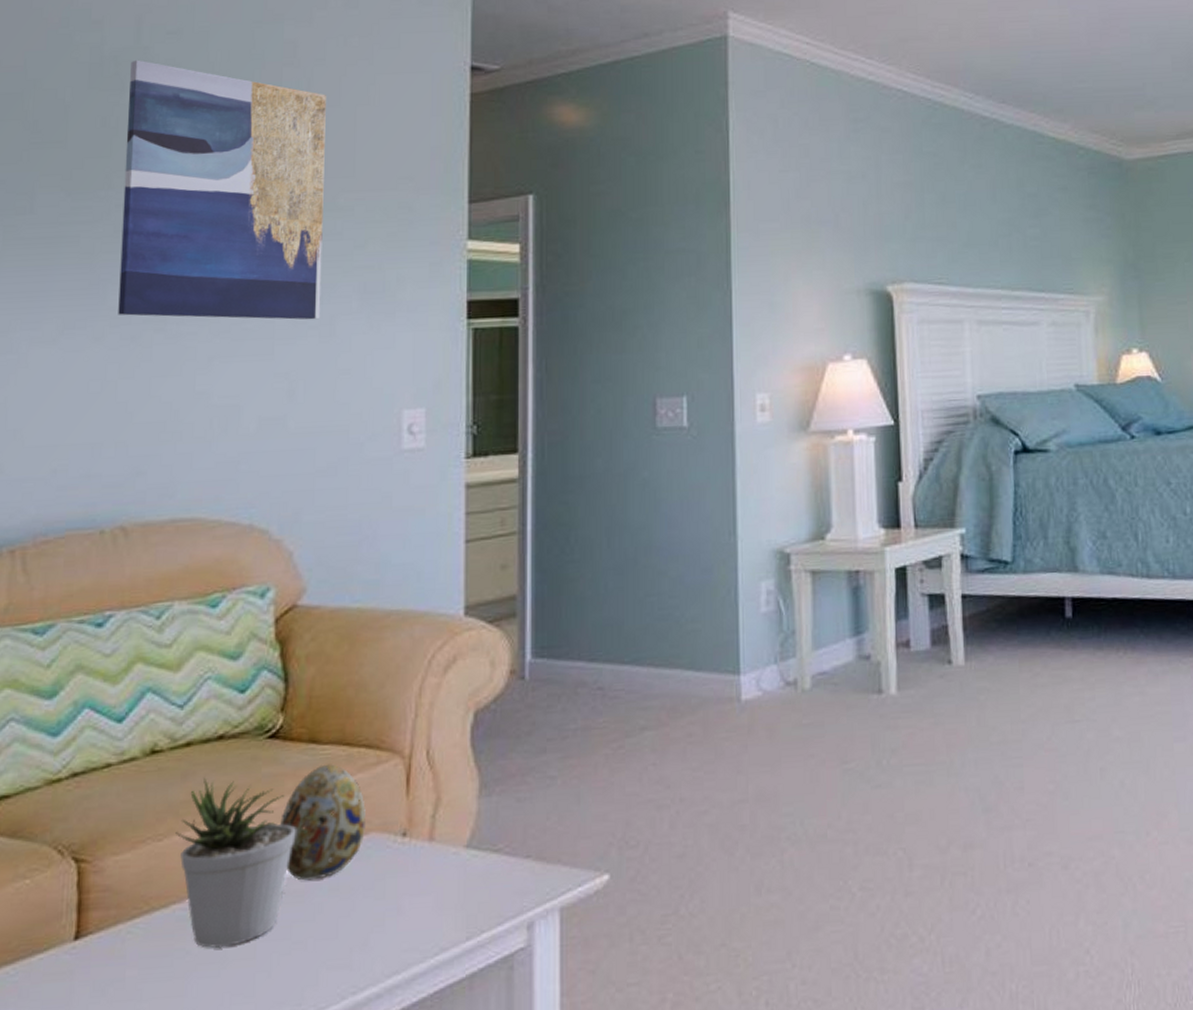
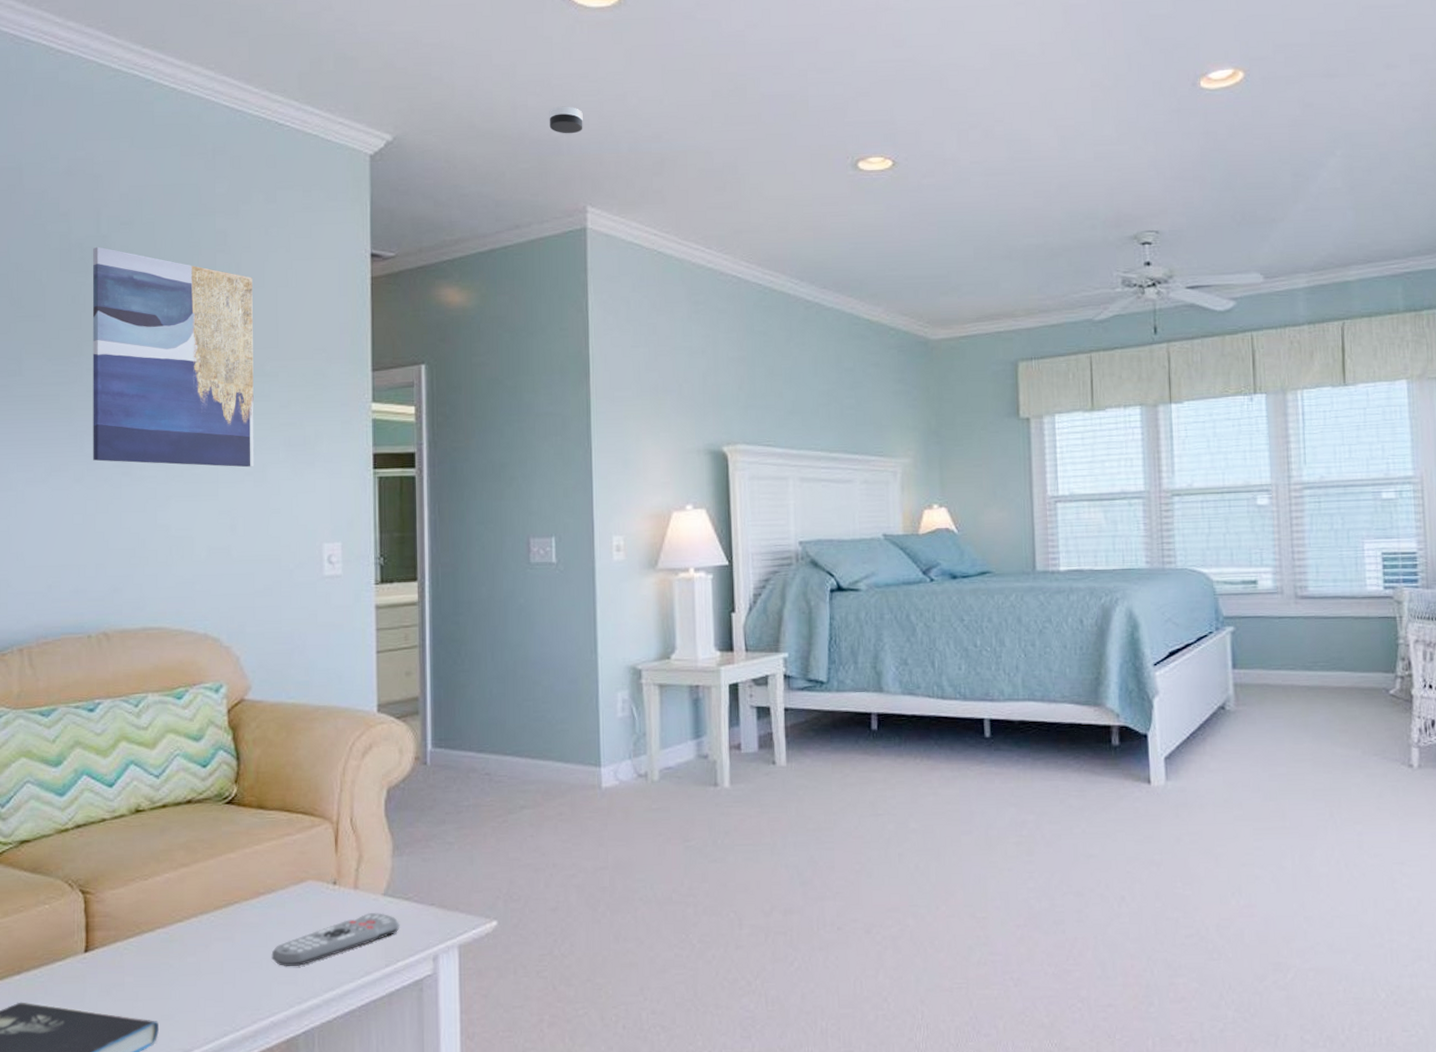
potted plant: present [175,777,296,948] -> none [157,832,250,963]
decorative egg: present [280,764,367,881] -> none [238,826,305,915]
remote control: none [319,870,486,947] -> present [271,913,400,967]

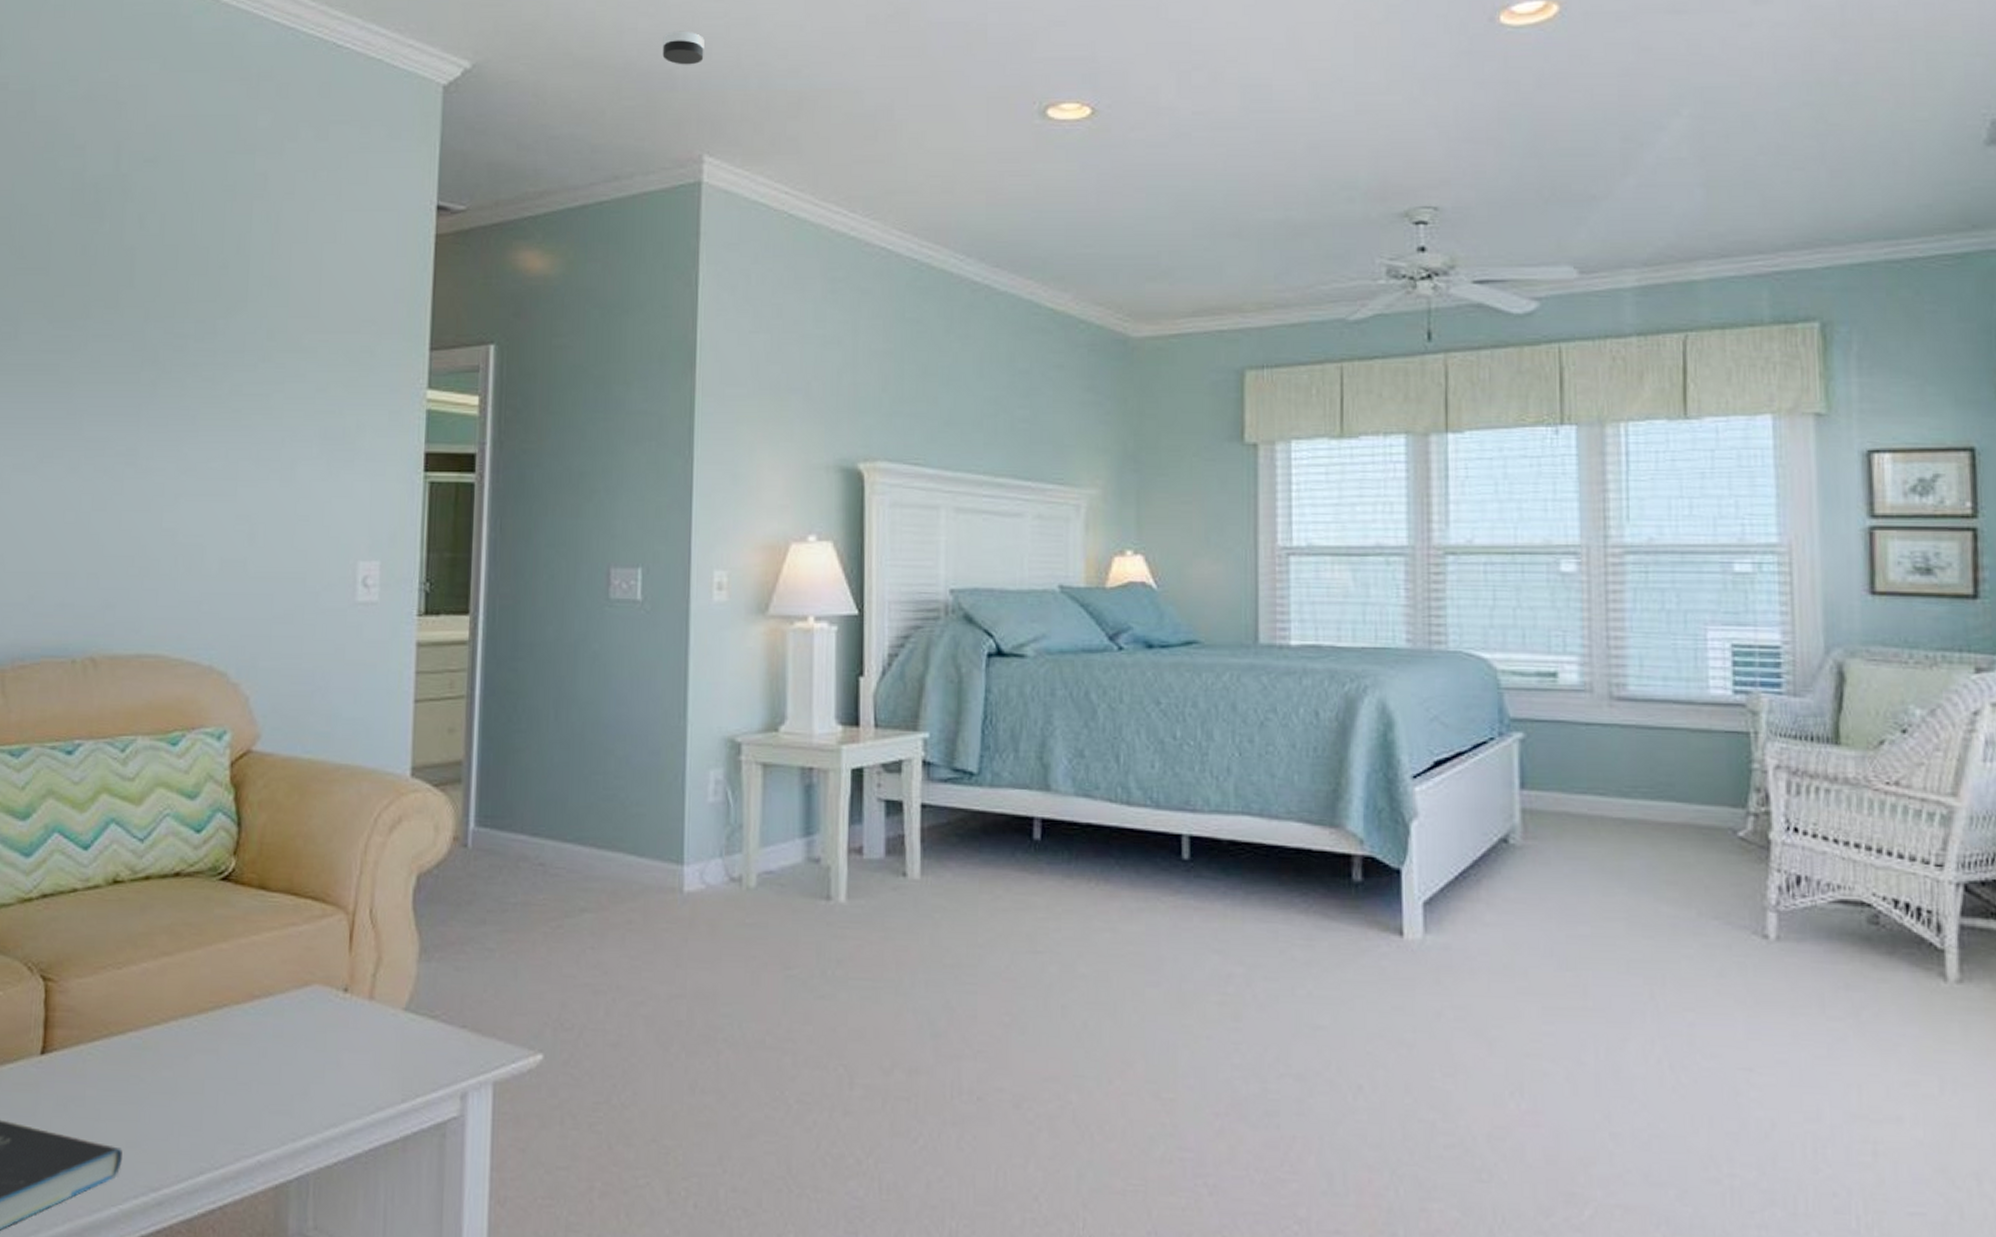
wall art: present [92,246,254,468] -> none [93,187,294,463]
remote control: present [271,913,400,967] -> none [263,1032,423,1093]

